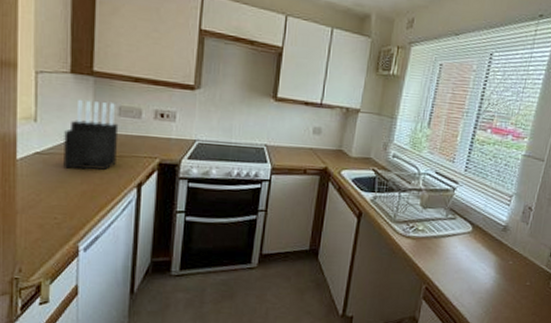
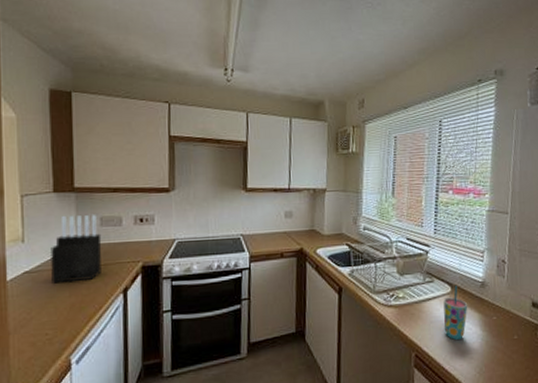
cup: none [458,226,487,278] -> present [443,286,468,340]

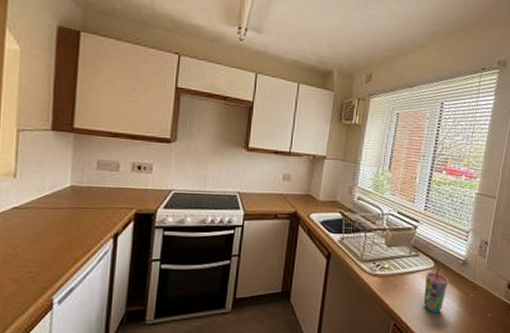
knife block: present [50,215,102,284] -> none [40,154,97,223]

